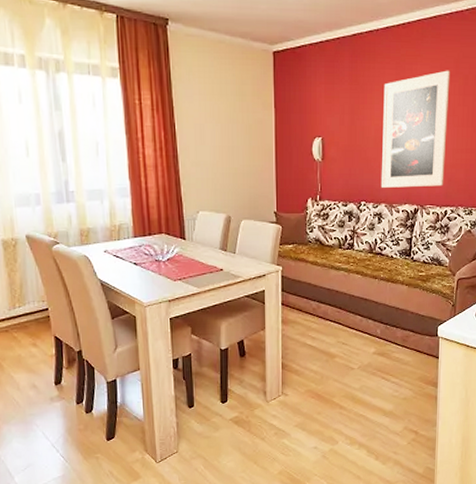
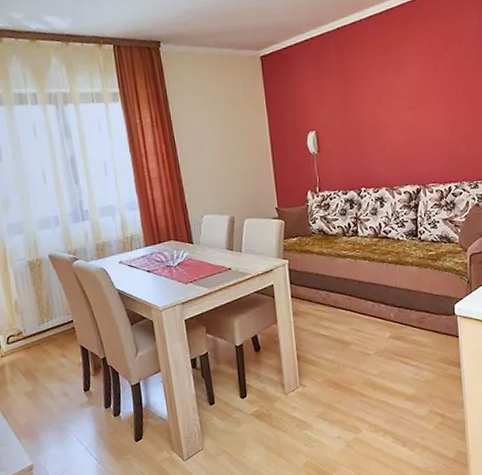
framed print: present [381,70,451,188] -> none [372,48,445,172]

